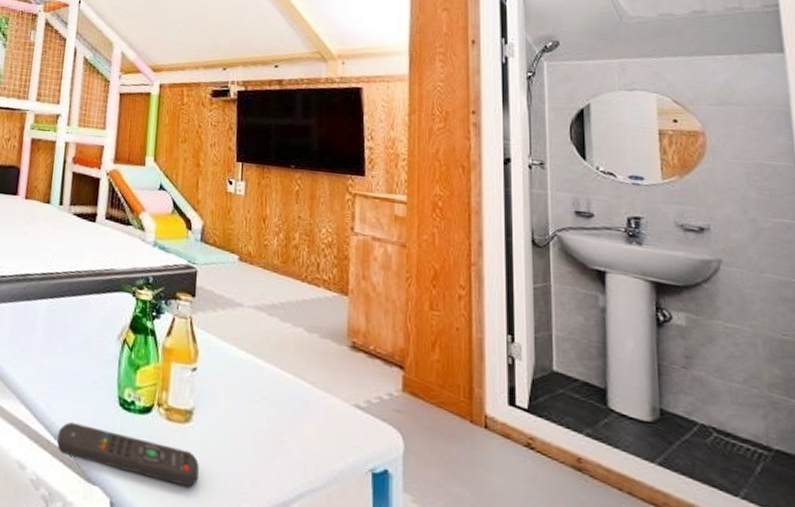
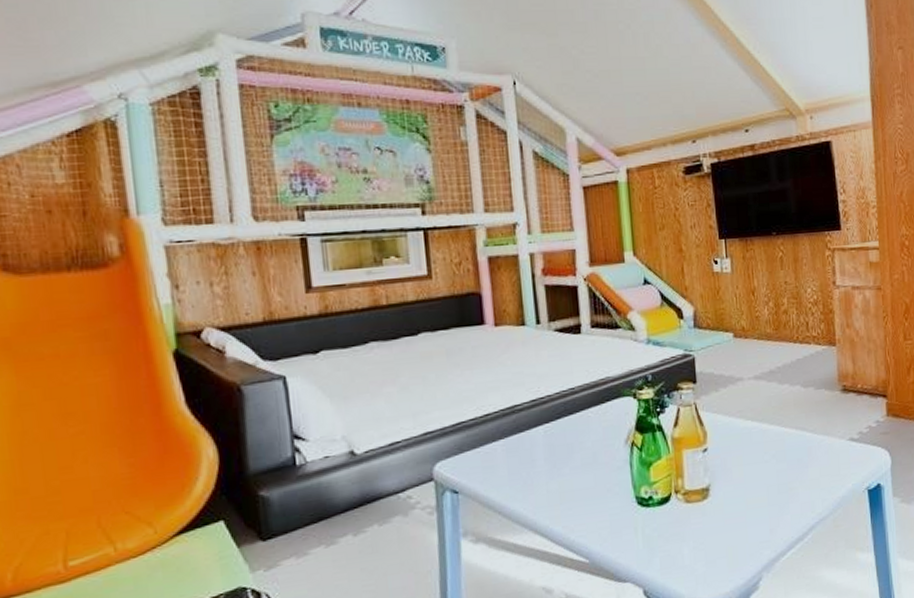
remote control: present [57,422,199,488] -> none [580,523,722,566]

